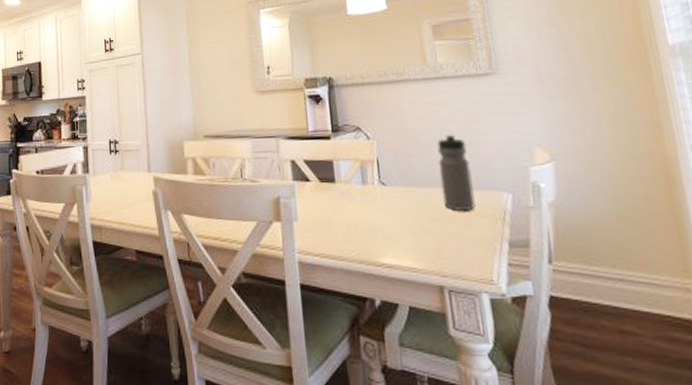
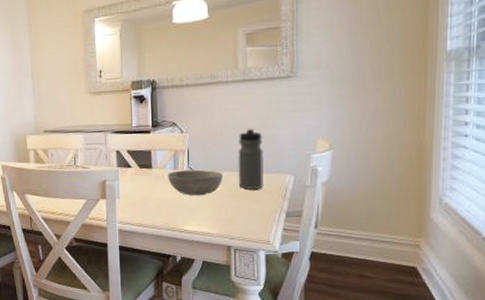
bowl: none [355,184,424,219] -> present [168,169,224,196]

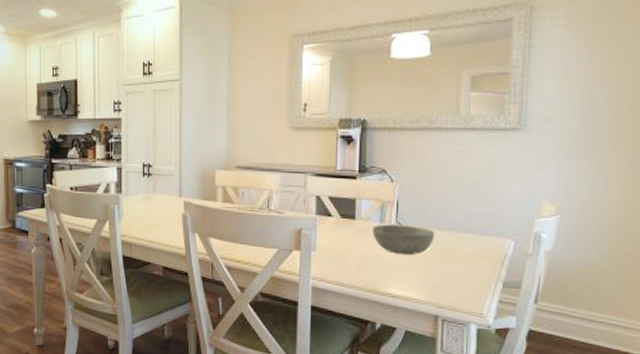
water bottle: present [238,128,264,189] -> none [451,183,483,253]

